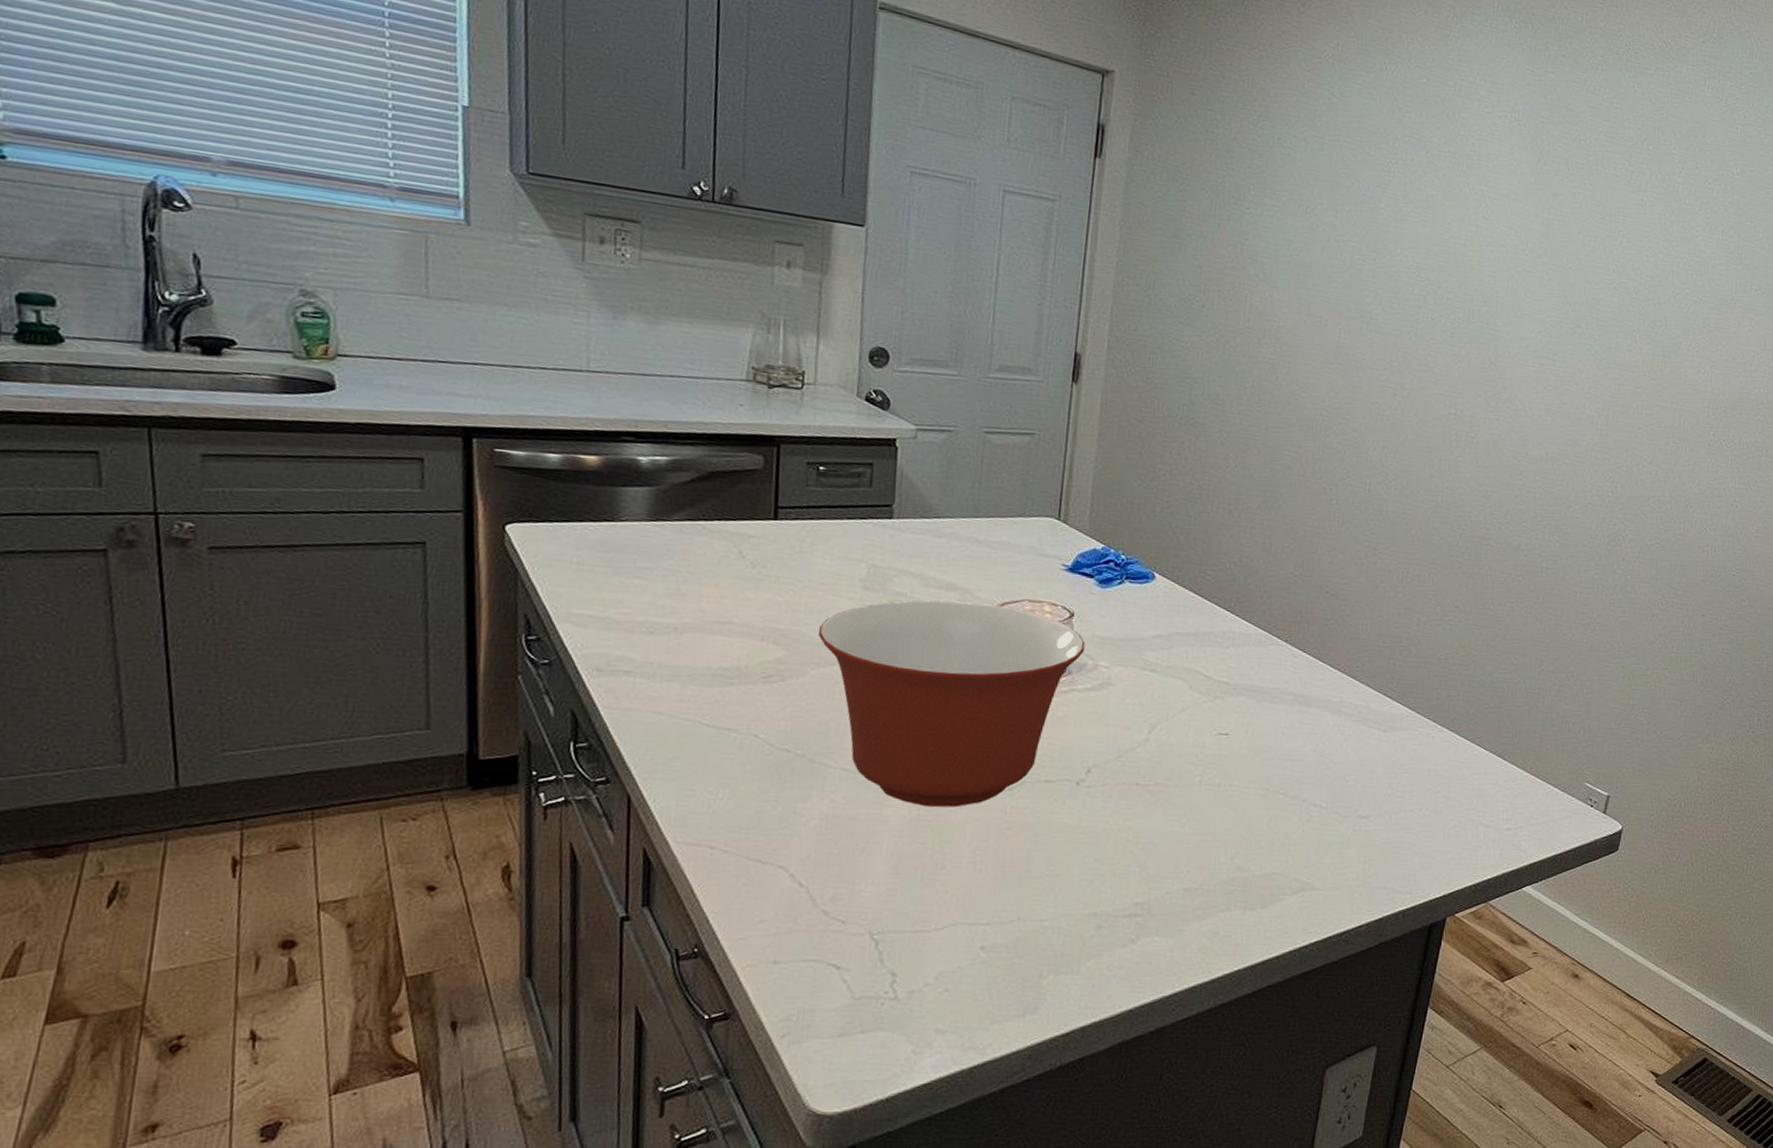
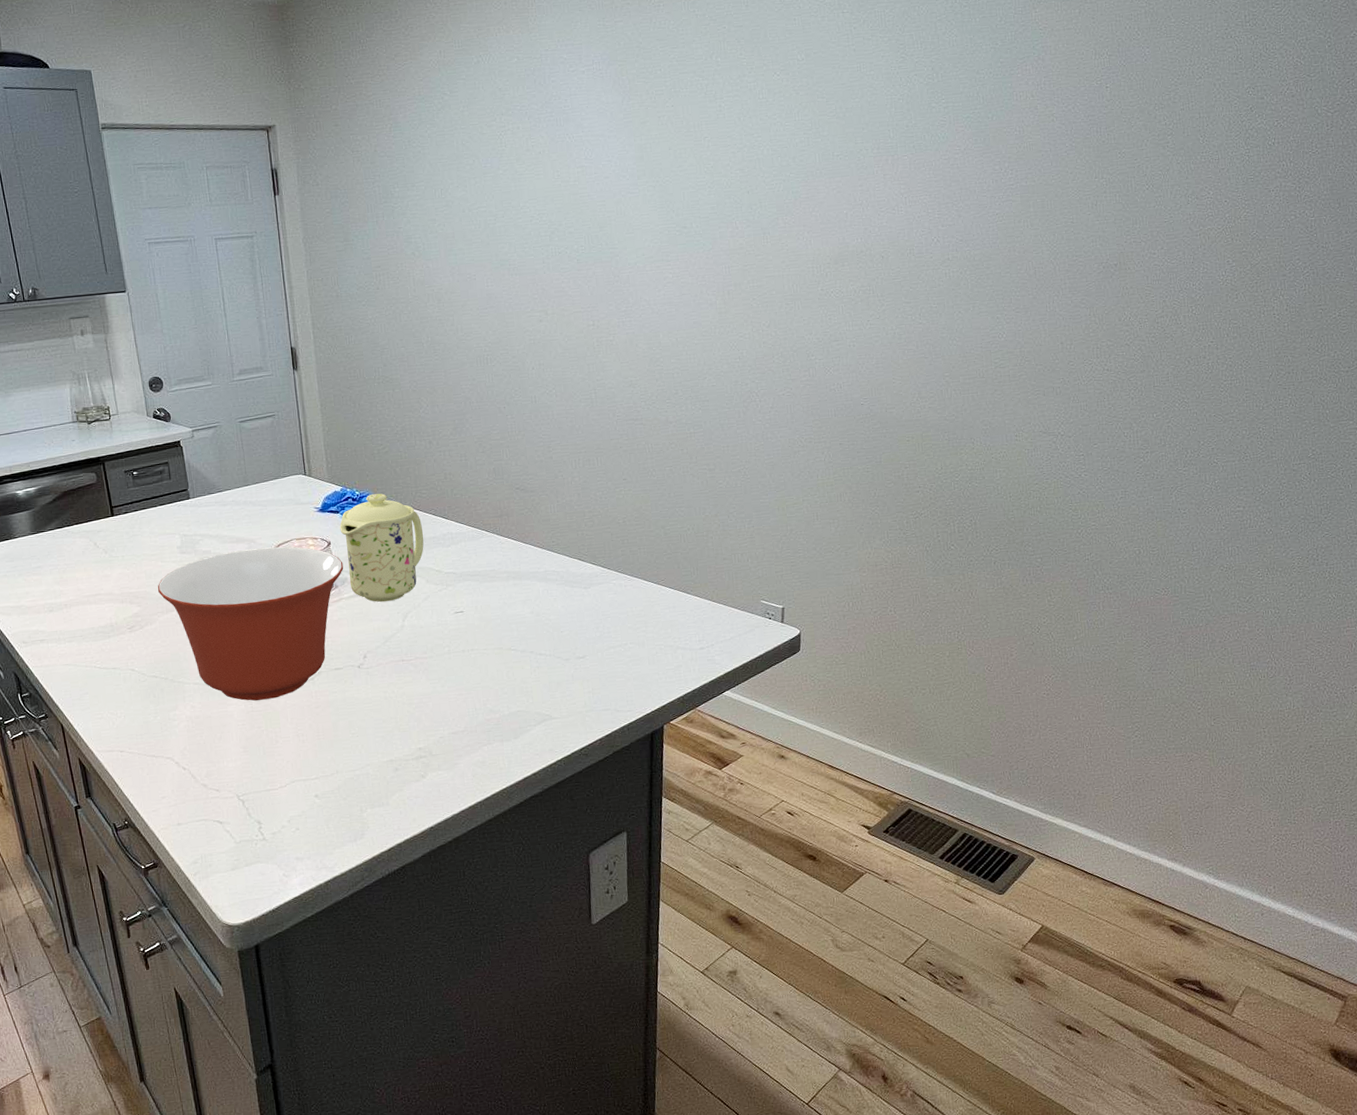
mug: none [1088,562,1199,705] -> present [340,493,424,603]

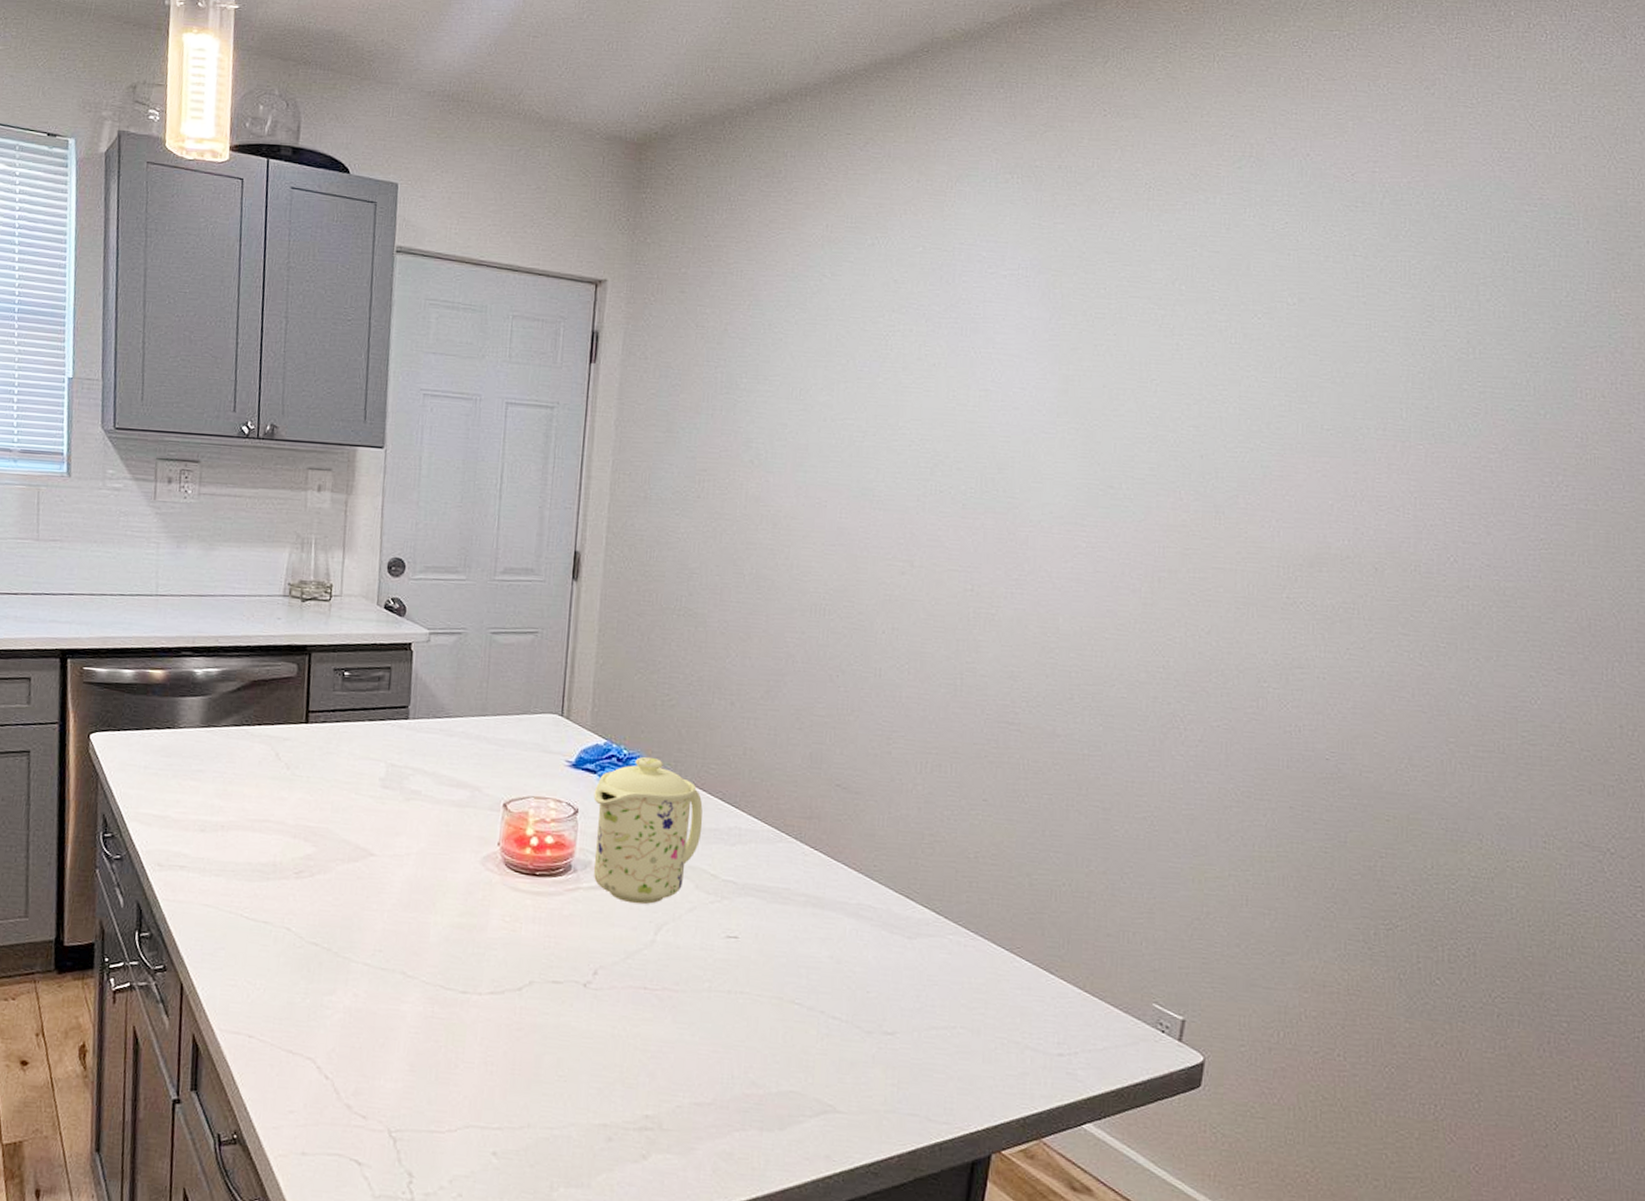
mixing bowl: present [158,546,344,701] -> none [343,797,590,1006]

